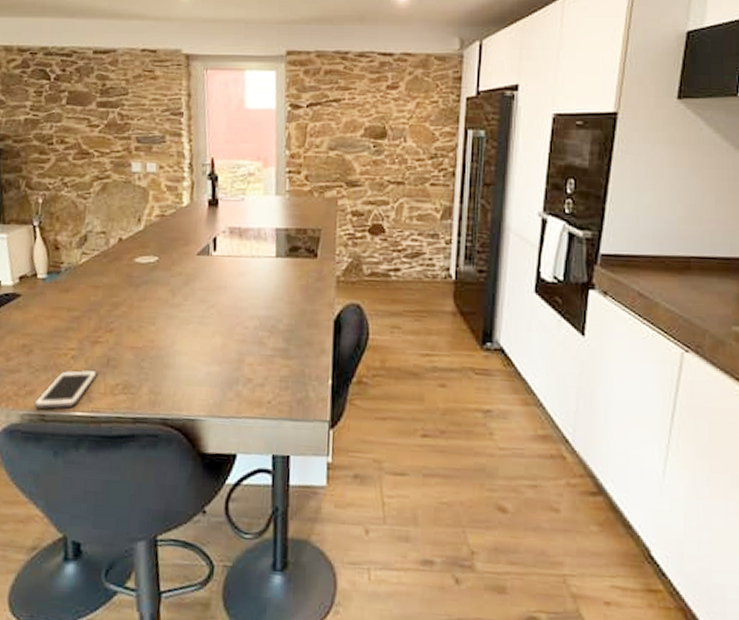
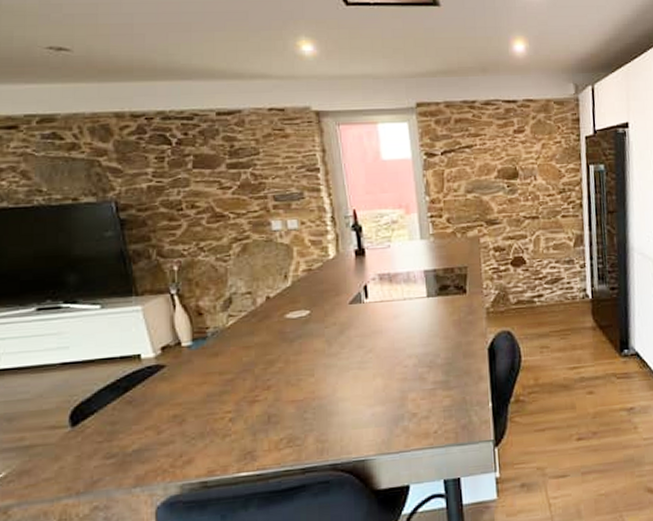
cell phone: present [34,369,98,410] -> none [193,428,259,477]

